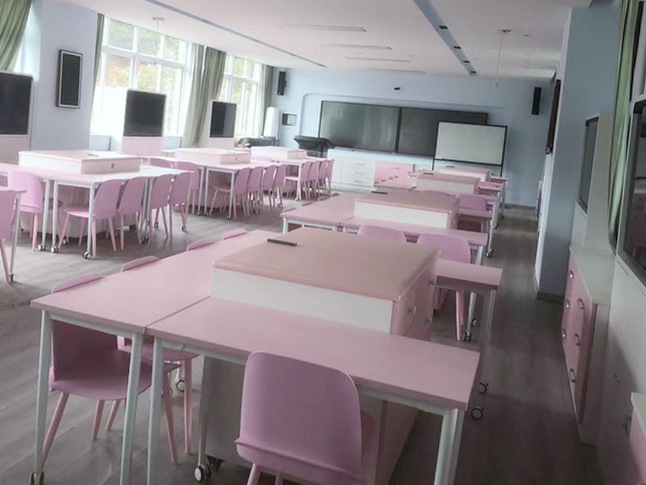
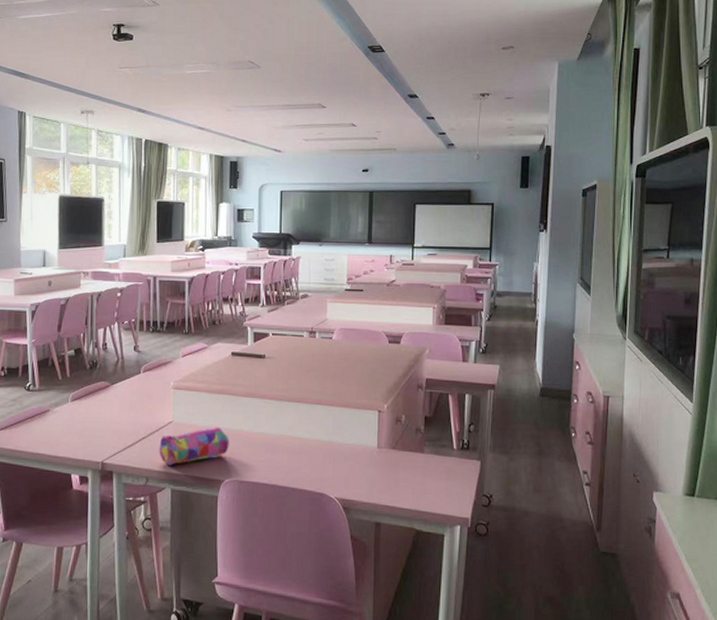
pencil case: none [196,303,260,335] -> present [159,426,229,466]

